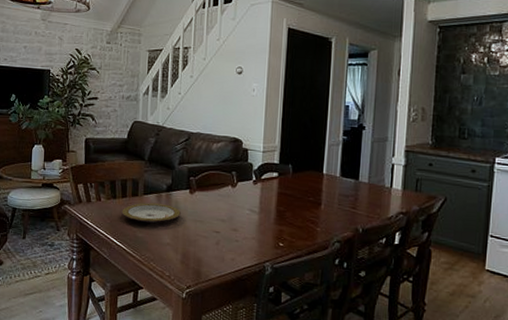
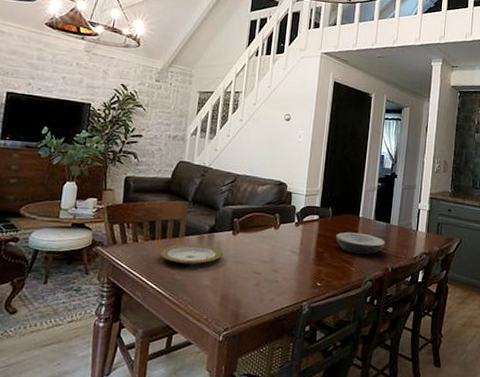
plate: none [298,189,354,214] -> present [336,232,385,255]

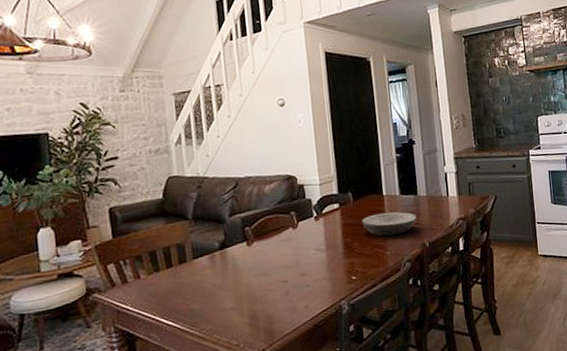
plate: present [160,244,223,265] -> none [168,264,241,292]

